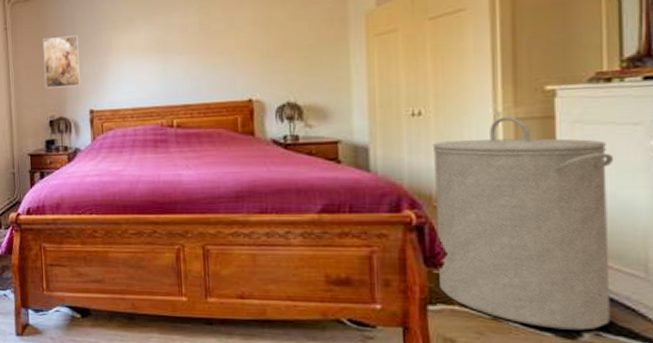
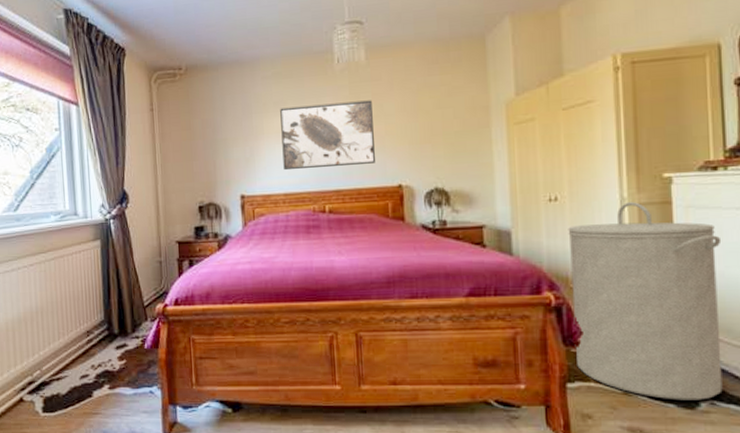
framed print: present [42,35,81,89] -> none [191,118,231,173]
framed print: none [129,14,224,86] -> present [280,100,375,171]

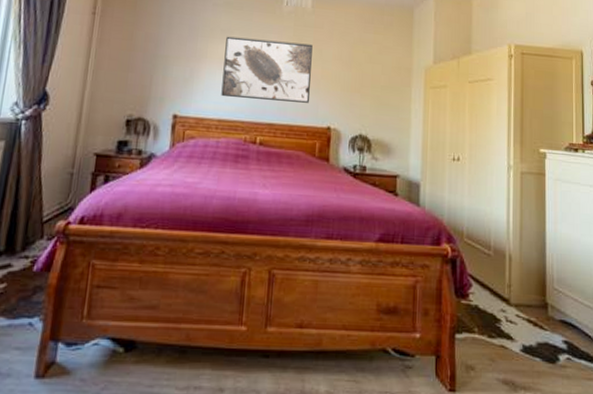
laundry hamper: present [568,202,723,400] -> none [465,170,579,355]

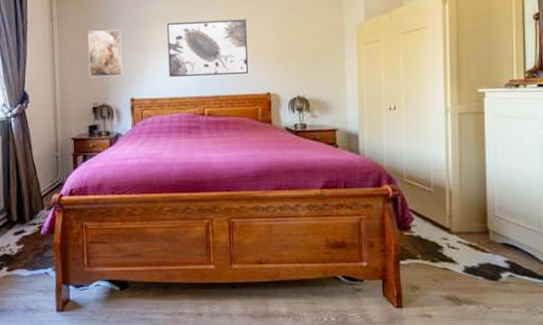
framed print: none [128,32,173,88] -> present [87,30,123,78]

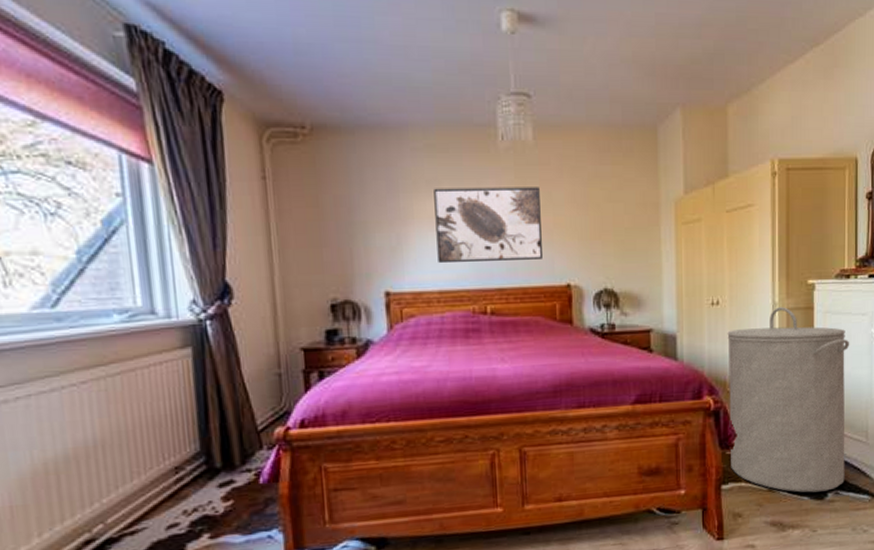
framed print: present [87,30,123,78] -> none [319,196,373,263]
laundry hamper: none [404,112,521,274] -> present [727,307,850,493]

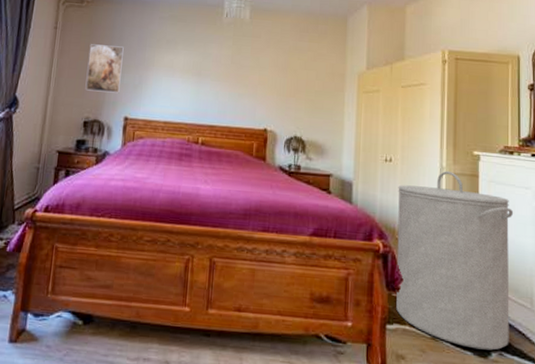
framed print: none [319,196,373,263] -> present [85,44,124,94]
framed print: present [434,187,542,264] -> none [167,46,251,107]

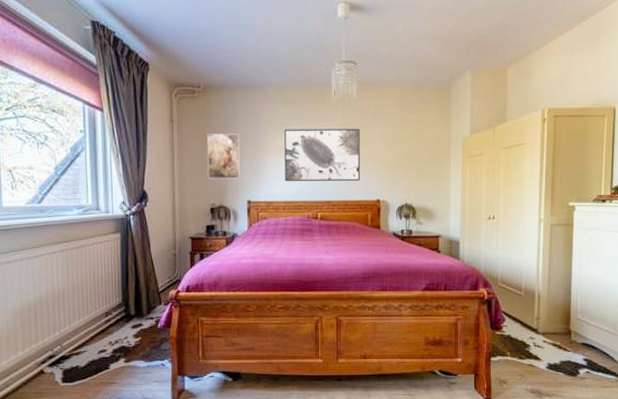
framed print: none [167,46,251,107] -> present [284,128,360,182]
laundry hamper: present [396,171,514,351] -> none [499,223,604,370]

